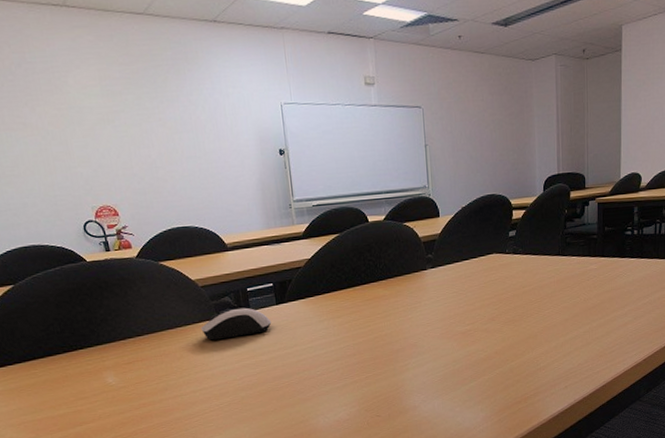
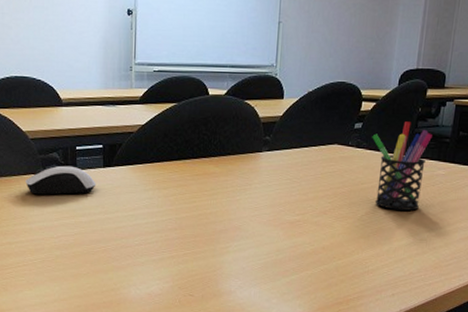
pen holder: none [526,224,581,308] -> present [372,121,432,211]

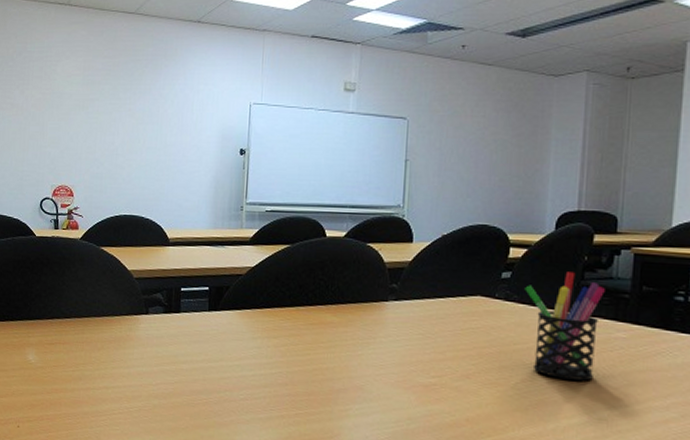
computer mouse: present [25,165,96,195] -> none [127,307,200,339]

